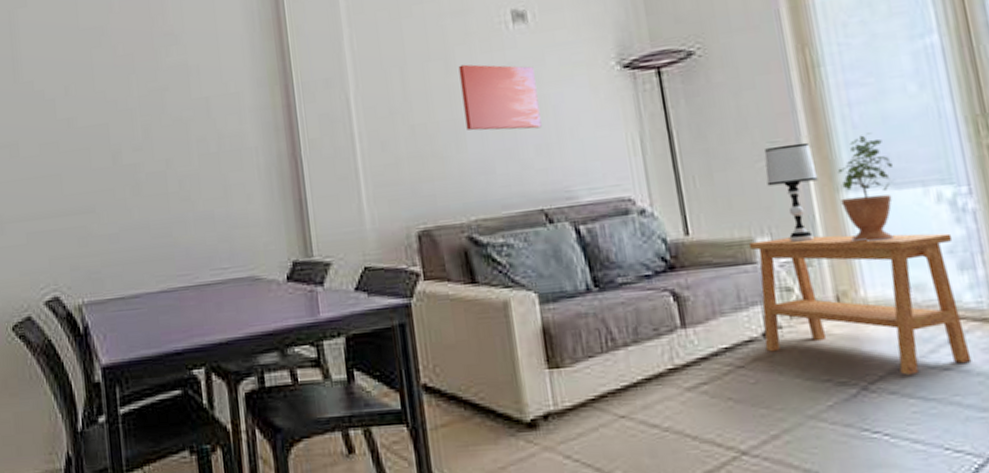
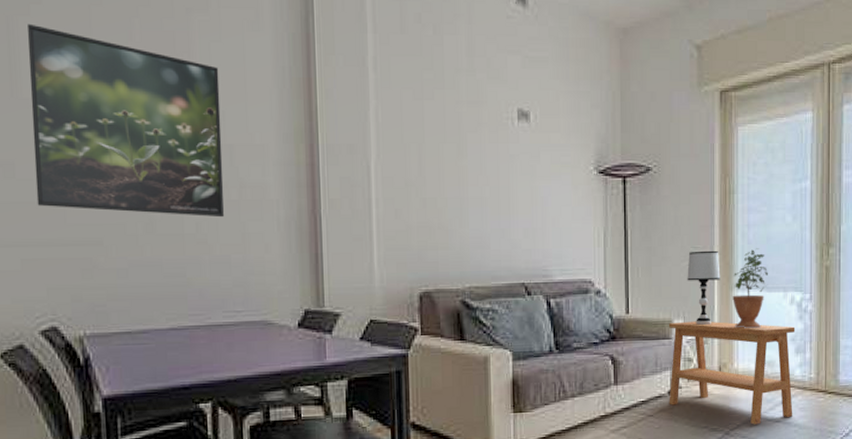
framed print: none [25,13,205,181] -> present [27,23,225,218]
wall art: present [458,64,542,131] -> none [469,150,531,215]

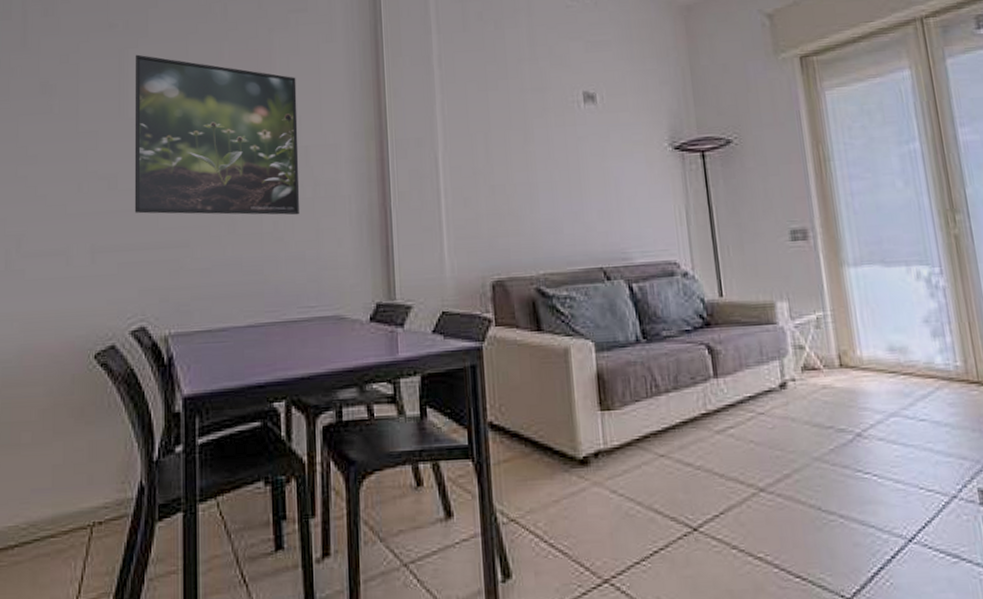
side table: present [668,321,796,425] -> none [770,302,941,424]
table lamp: present [687,250,721,325] -> none [784,223,827,307]
potted plant: present [732,248,769,328] -> none [841,218,885,310]

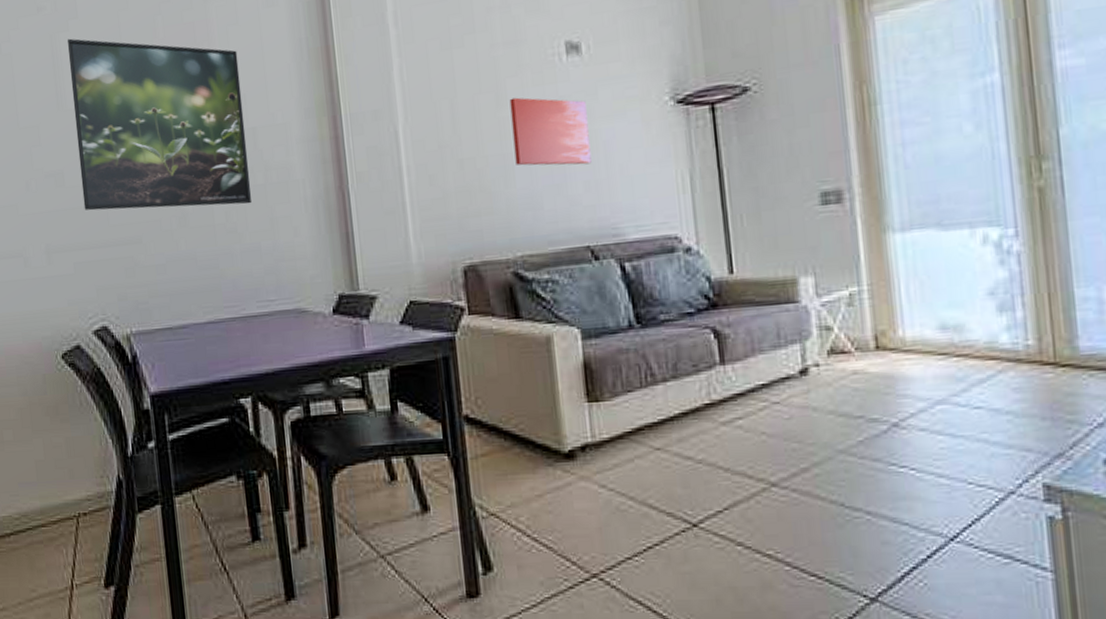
wall art: none [536,135,605,197] -> present [509,97,592,166]

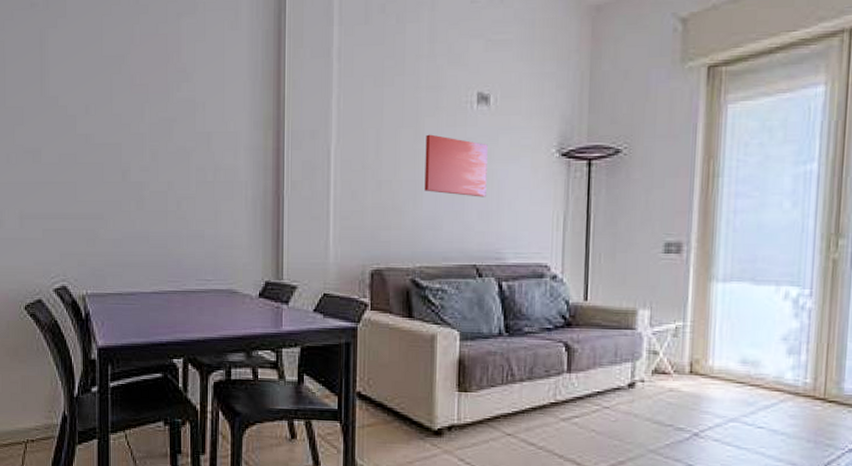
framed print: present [67,38,252,211] -> none [54,34,202,197]

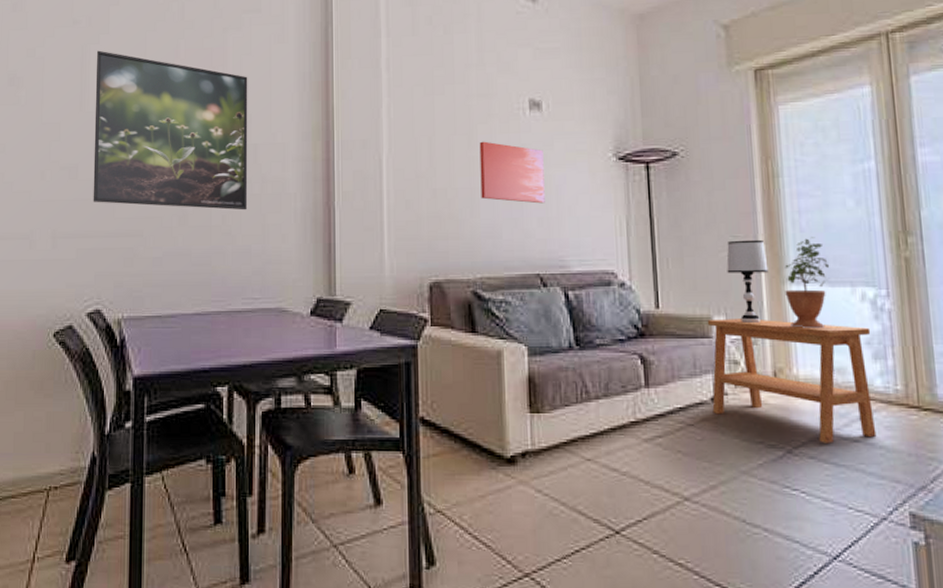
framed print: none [54,34,202,197] -> present [93,50,248,210]
side table: none [628,312,789,429] -> present [707,318,877,443]
table lamp: none [657,238,698,317] -> present [726,239,769,323]
potted plant: none [710,237,758,323] -> present [785,237,830,328]

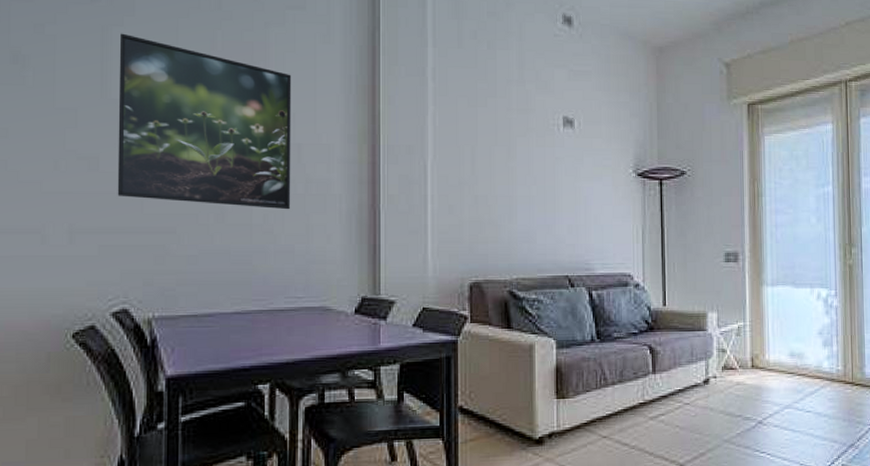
wall art: present [479,141,545,204] -> none [518,153,575,212]
side table: present [707,318,877,443] -> none [703,314,823,414]
table lamp: present [726,239,769,323] -> none [720,248,751,318]
potted plant: present [785,237,830,328] -> none [763,247,796,322]

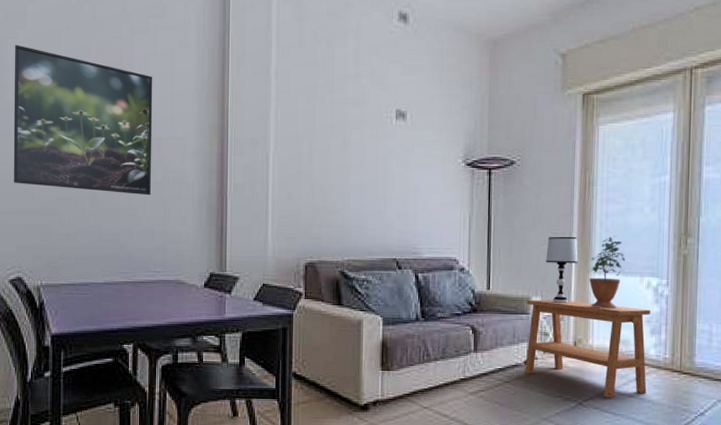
side table: none [703,314,823,414] -> present [525,299,651,398]
table lamp: none [720,248,751,318] -> present [546,236,578,303]
potted plant: none [763,247,796,322] -> present [589,236,626,309]

